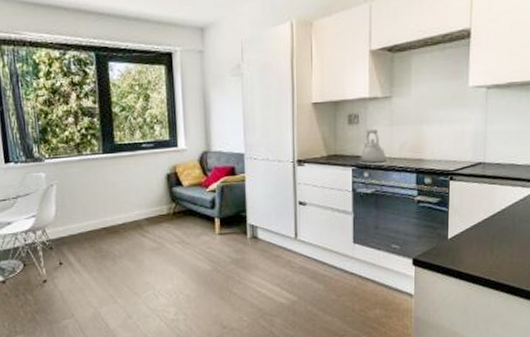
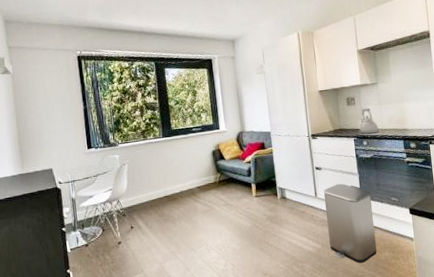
pedal bin: none [306,223,367,321] -> present [323,183,377,263]

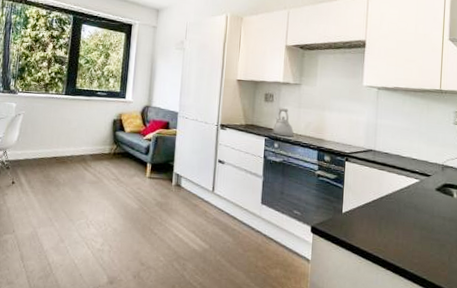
pedal bin: present [323,183,377,263] -> none [217,182,273,275]

